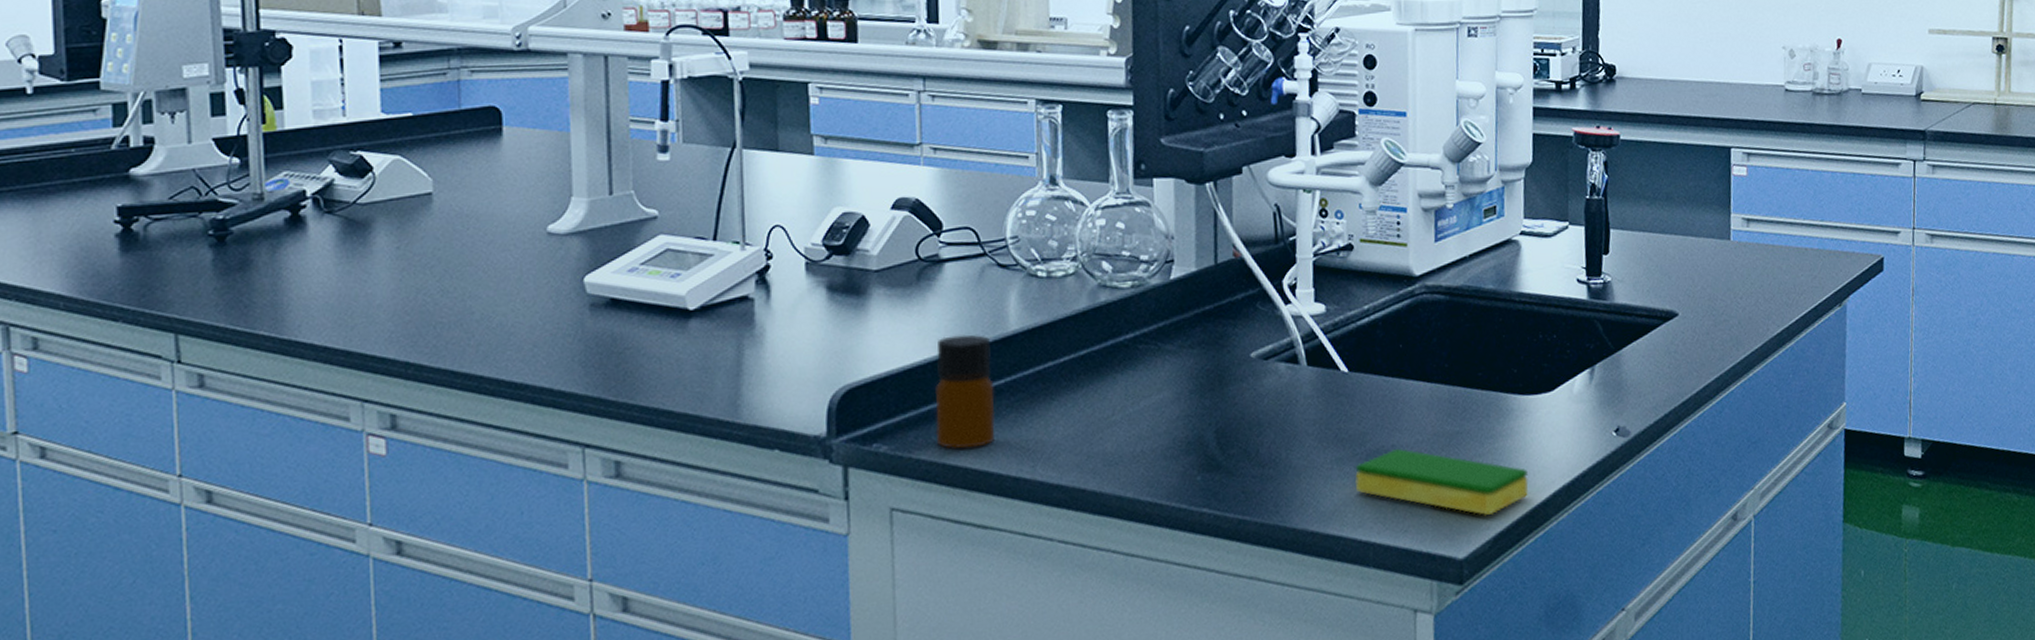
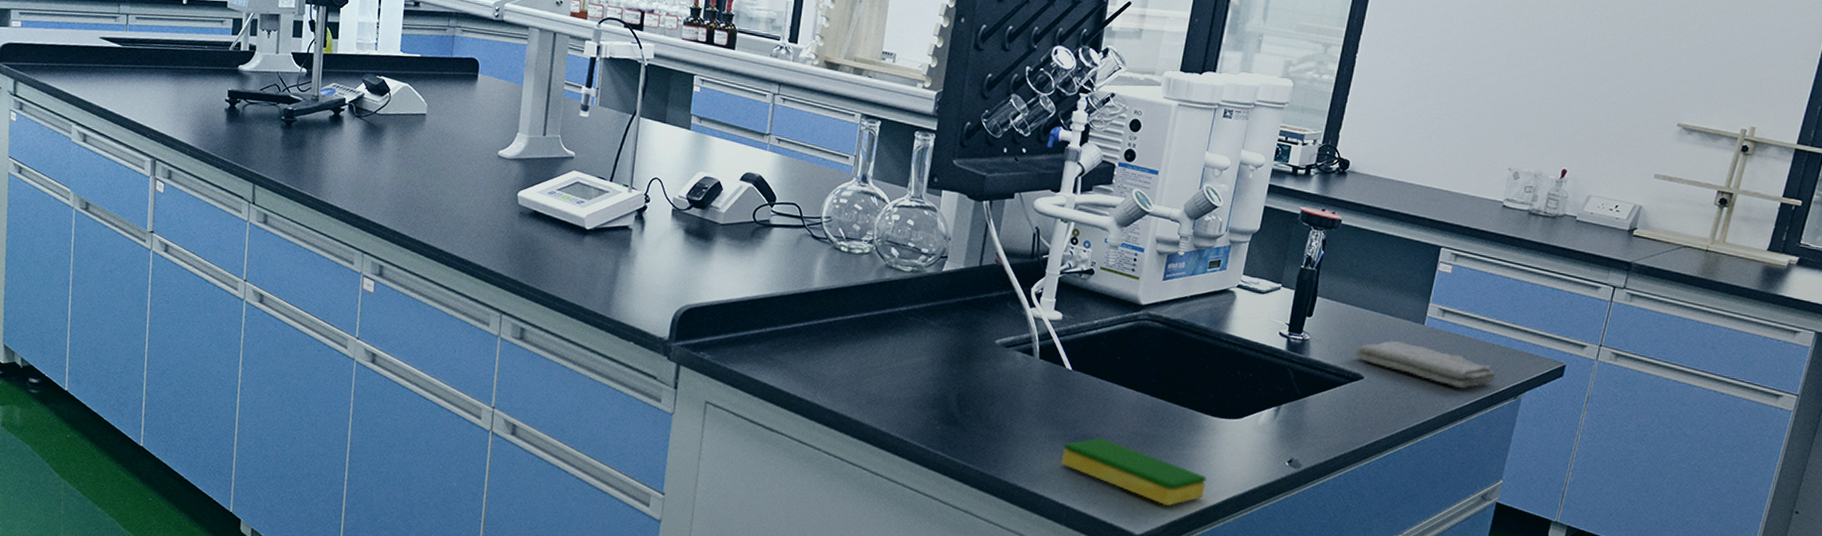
bottle: present [935,334,996,449] -> none [746,283,797,370]
washcloth: none [1663,263,1816,306] -> present [1355,340,1496,389]

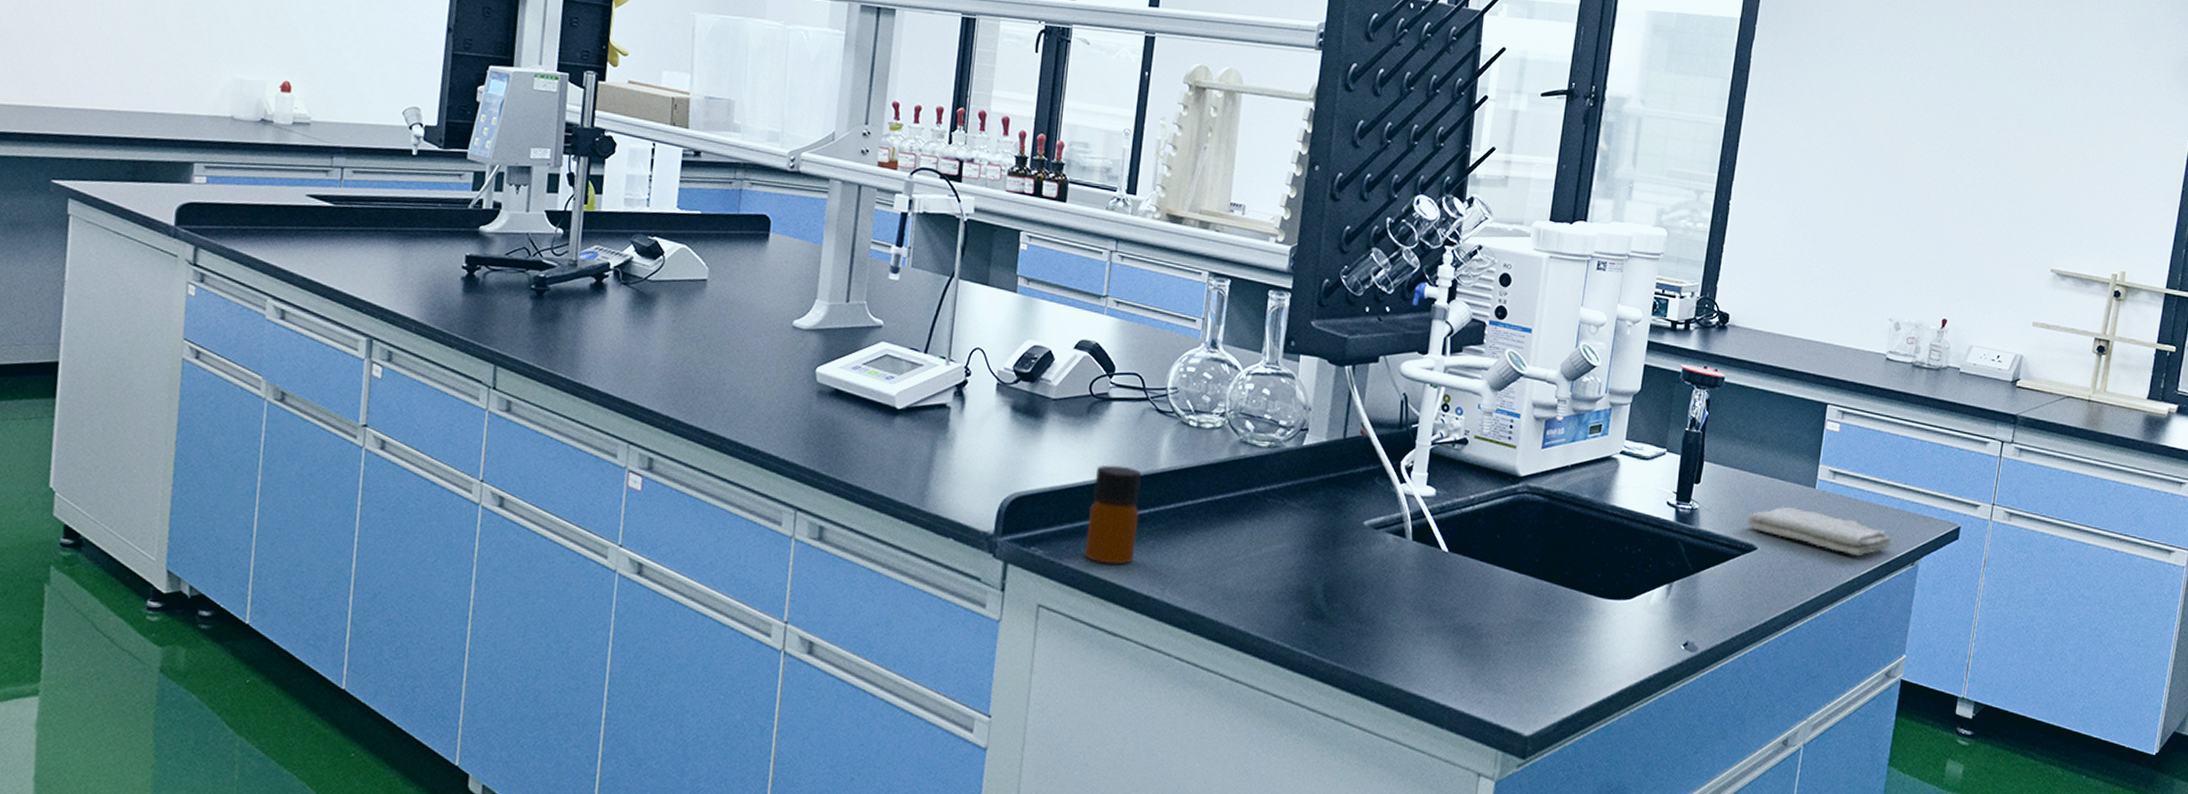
bottle: none [746,283,797,370] -> present [1084,464,1141,564]
dish sponge: present [1062,437,1206,506] -> none [1441,627,1598,702]

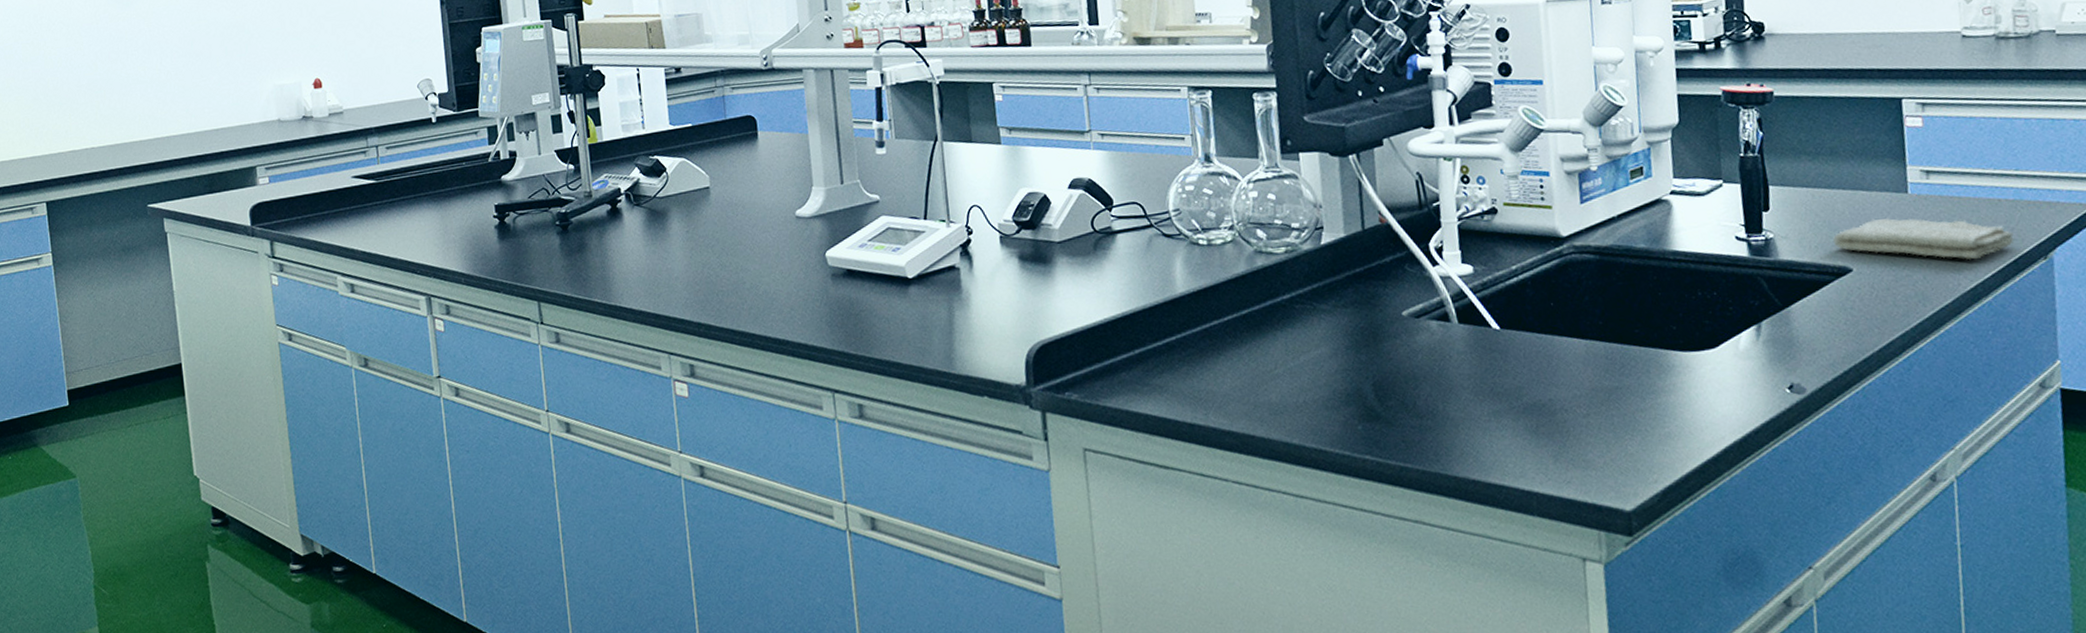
bottle: present [1084,464,1141,564] -> none [1115,297,1170,398]

